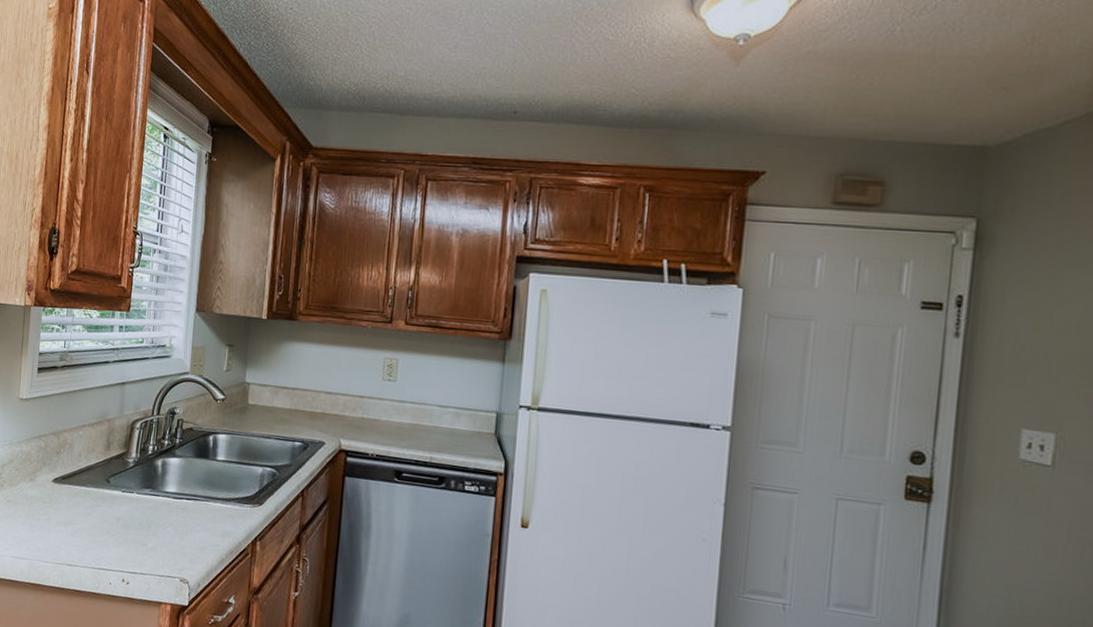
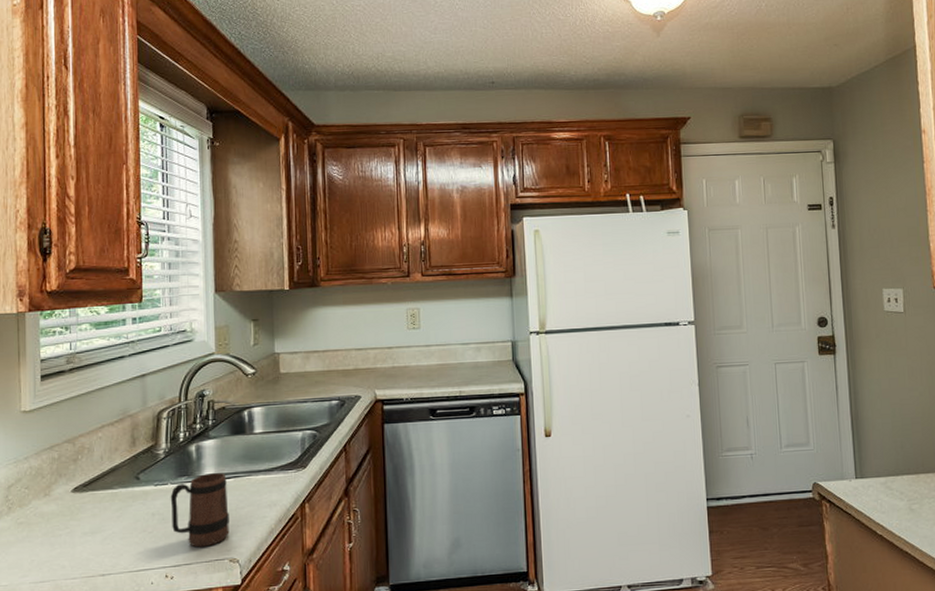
mug: none [133,490,186,562] -> present [170,472,230,548]

